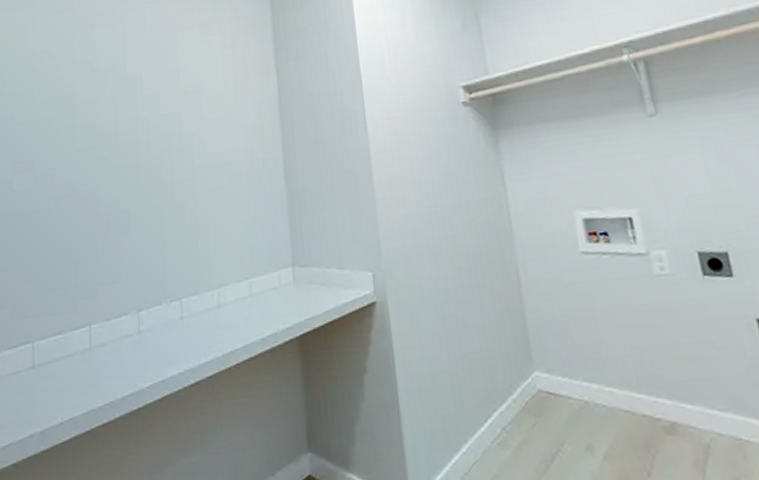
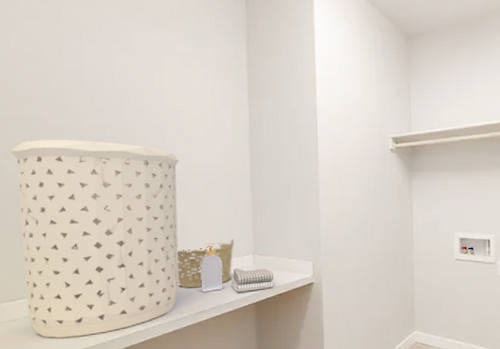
laundry basket: none [20,137,202,397] -> present [10,140,179,338]
basket: none [198,246,268,320] -> present [177,238,234,288]
soap bottle: none [226,258,257,325] -> present [200,246,223,292]
towel: none [266,285,322,322] -> present [231,268,274,292]

